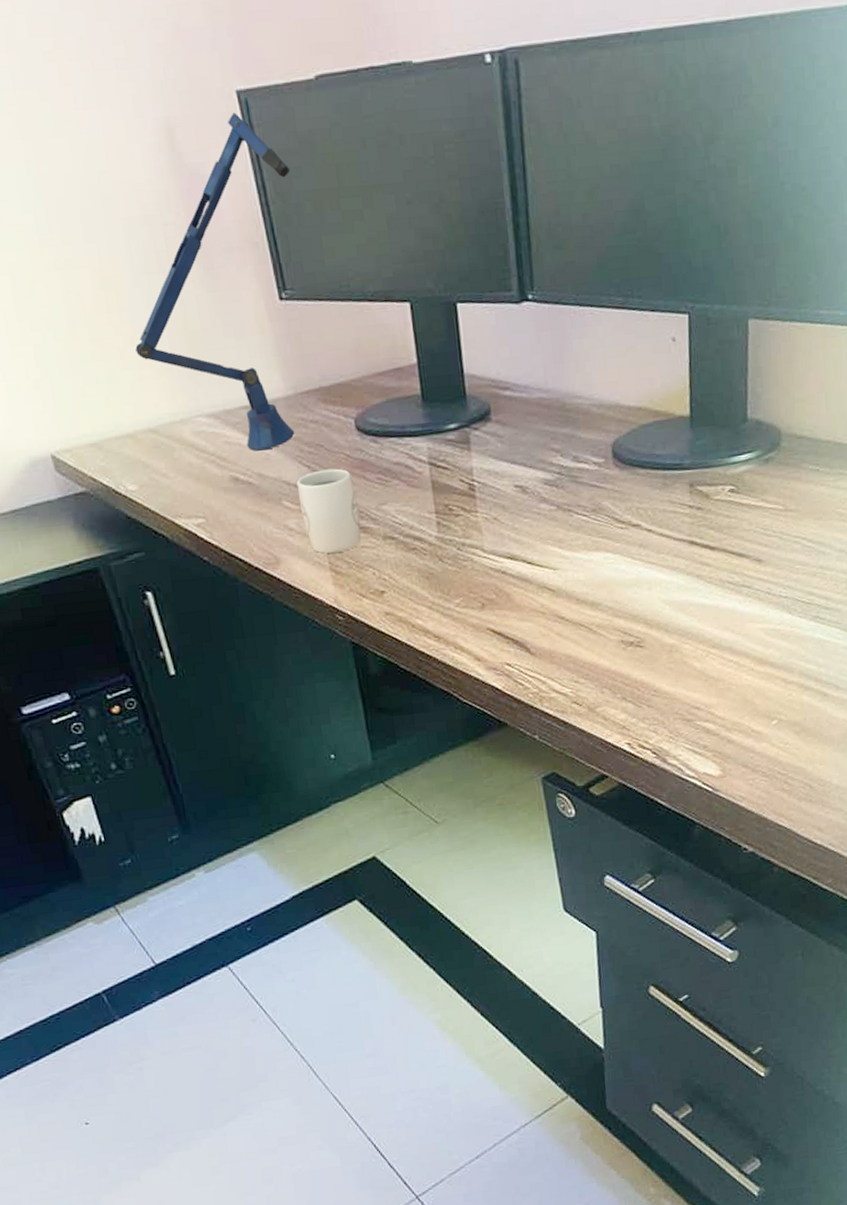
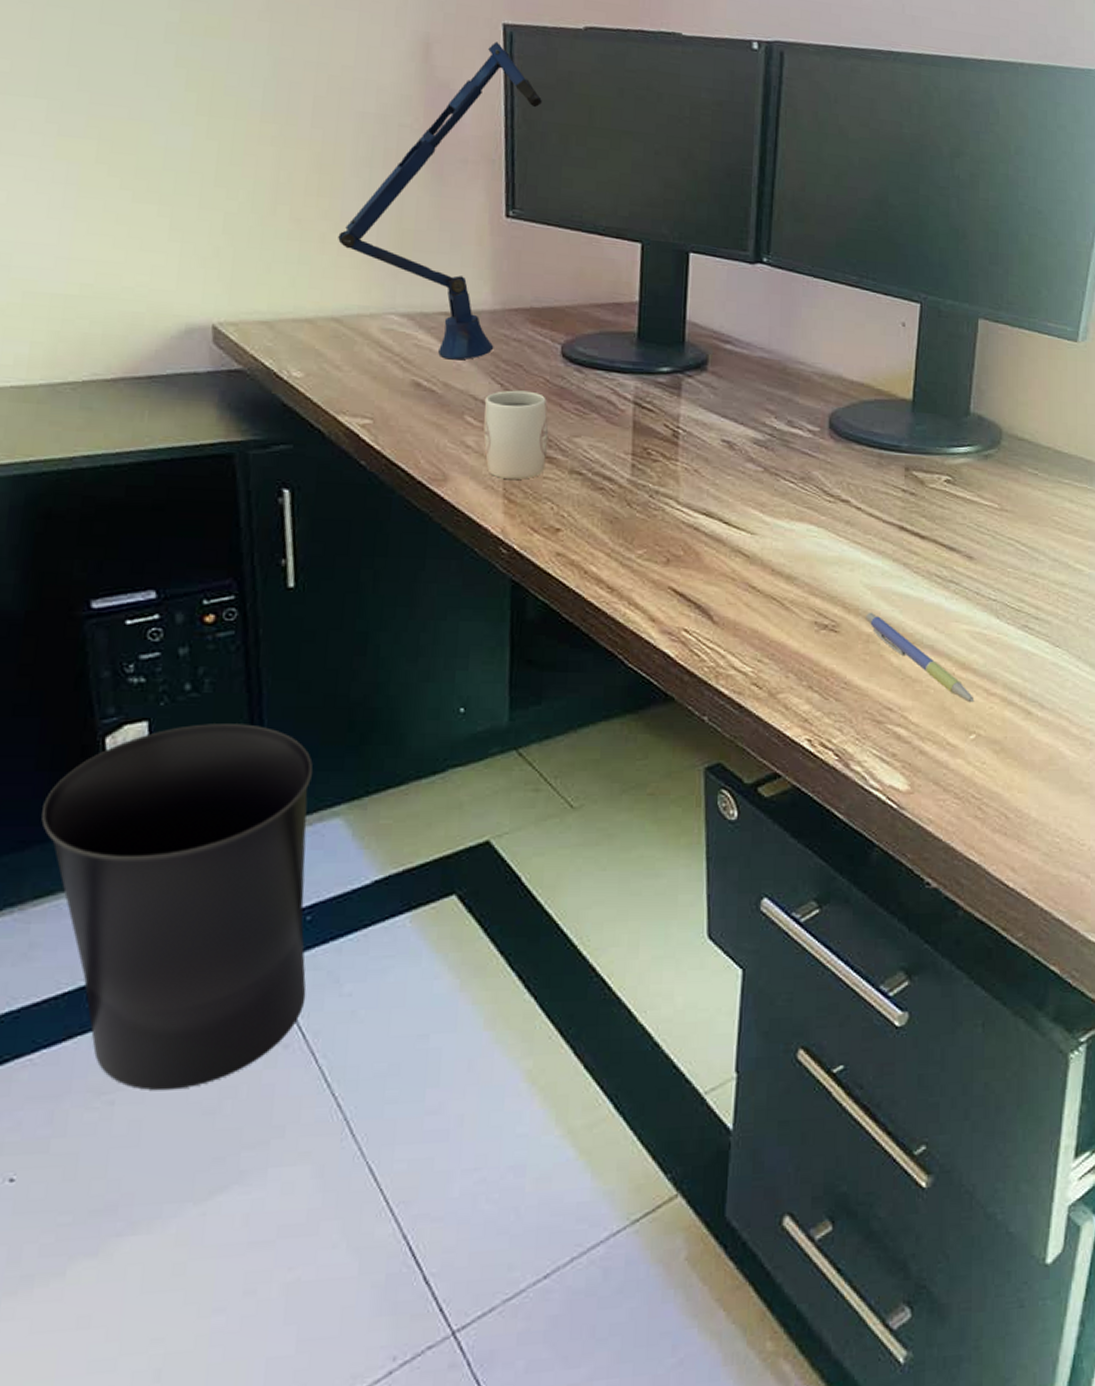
waste bin: none [32,789,261,1058] -> present [41,724,314,1091]
pen: none [667,624,774,693] -> present [866,612,975,703]

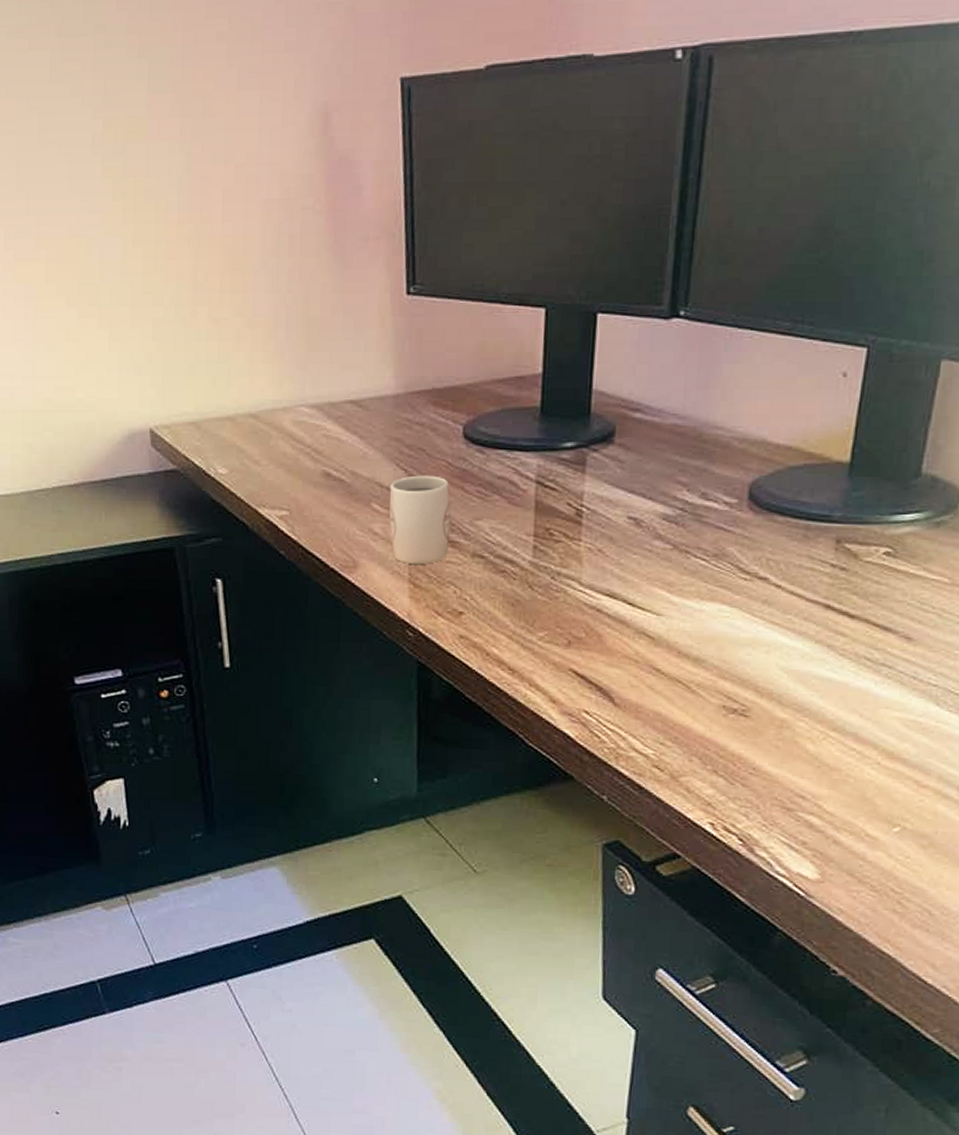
waste bin: present [41,724,314,1091] -> none [54,782,256,1066]
desk lamp: present [338,41,542,360] -> none [251,100,441,448]
pen: present [866,612,975,703] -> none [780,696,902,795]

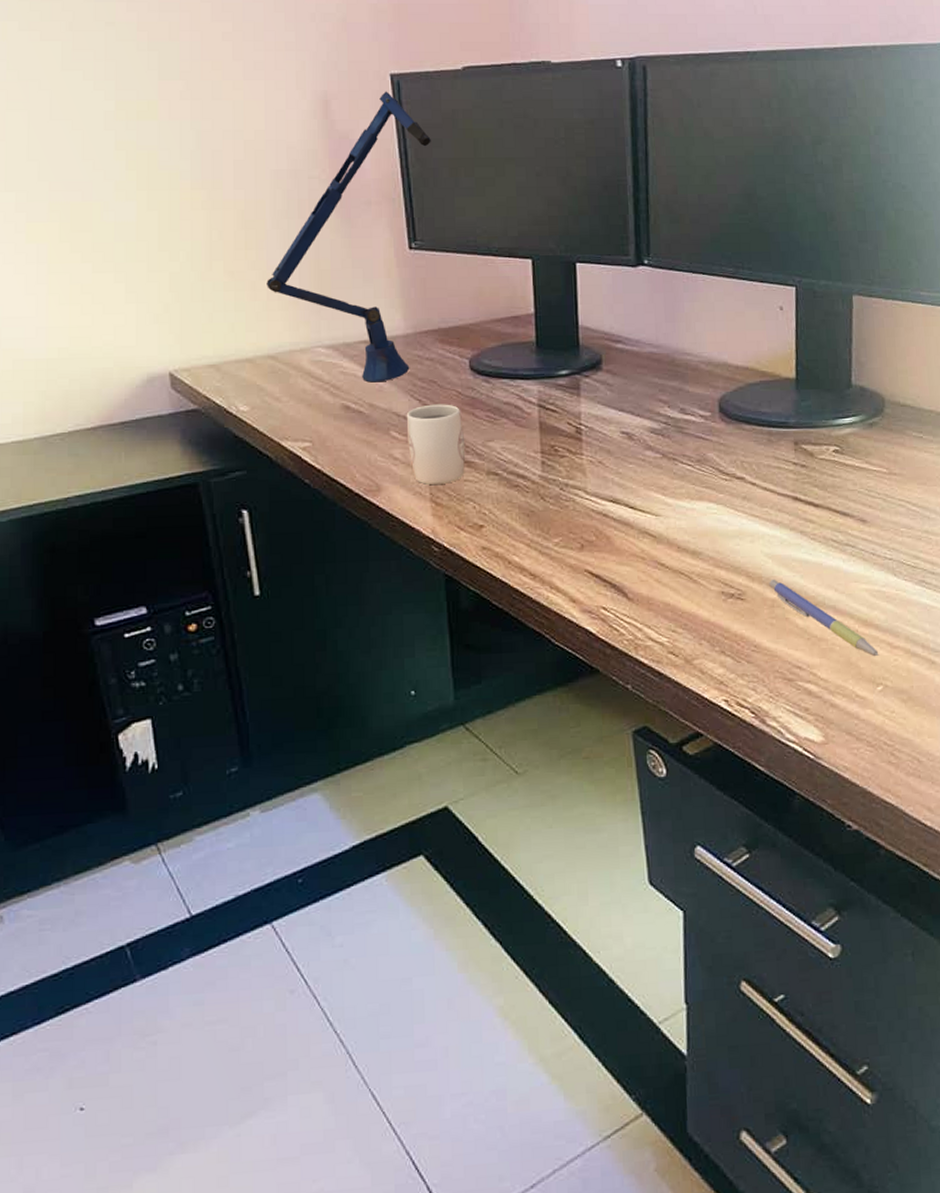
desk lamp: none [251,100,441,448] -> present [267,91,431,383]
pen: none [780,696,902,795] -> present [769,579,879,657]

